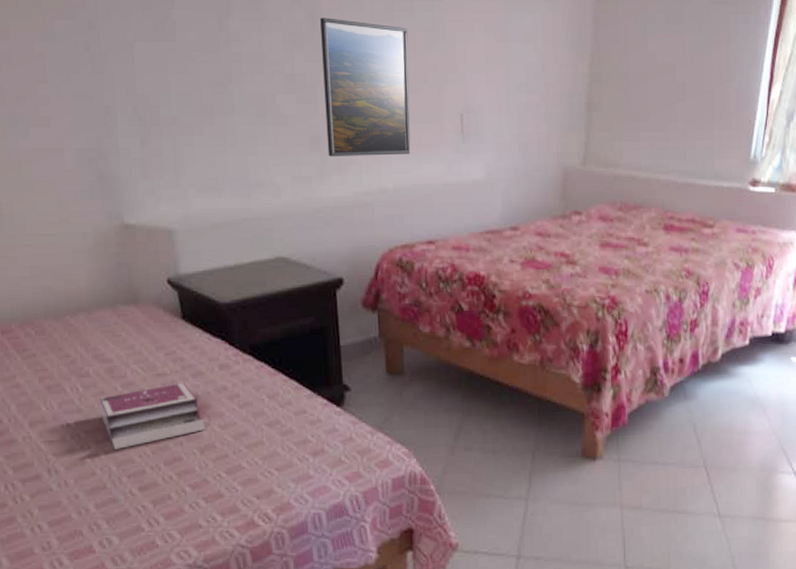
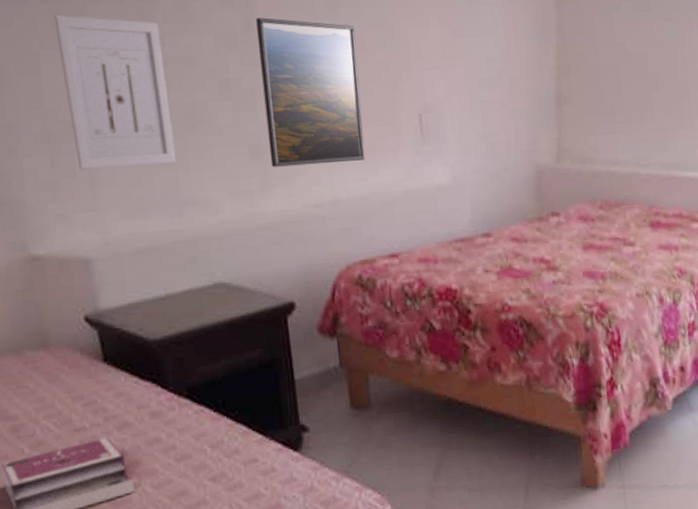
wall art: none [146,8,247,151] -> present [54,14,177,170]

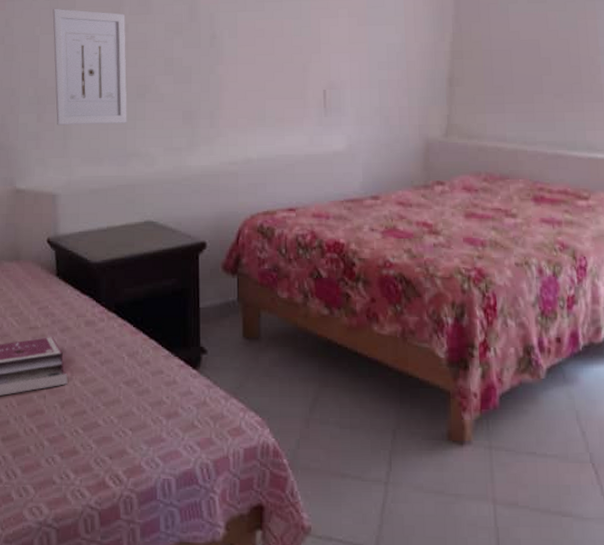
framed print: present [256,17,366,167] -> none [198,10,276,130]

